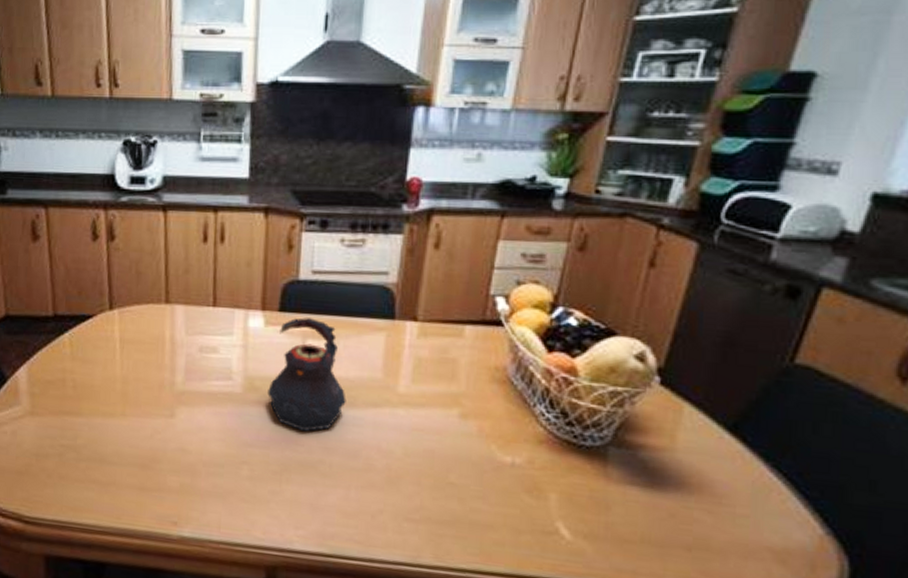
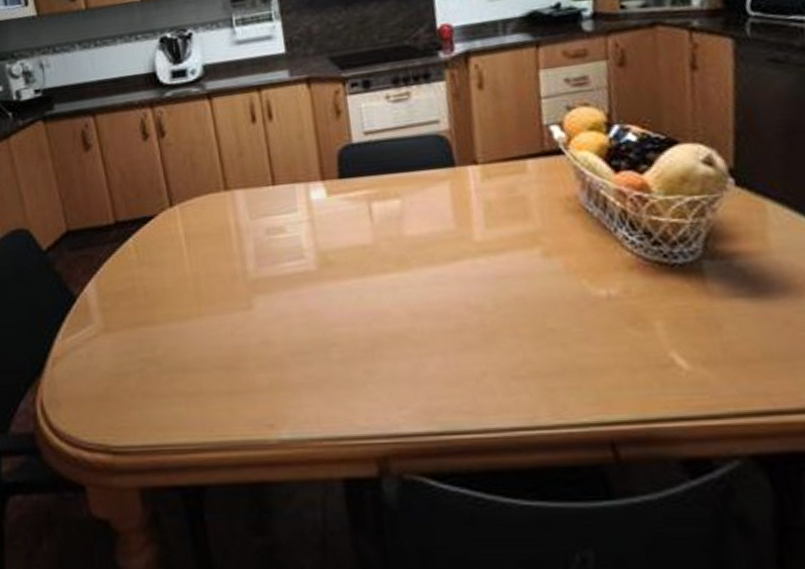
teapot: present [268,317,346,432] -> none [342,180,425,300]

